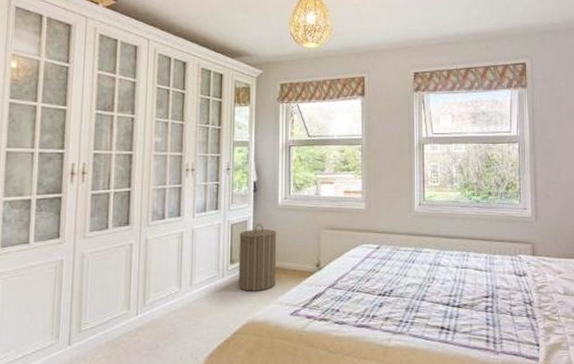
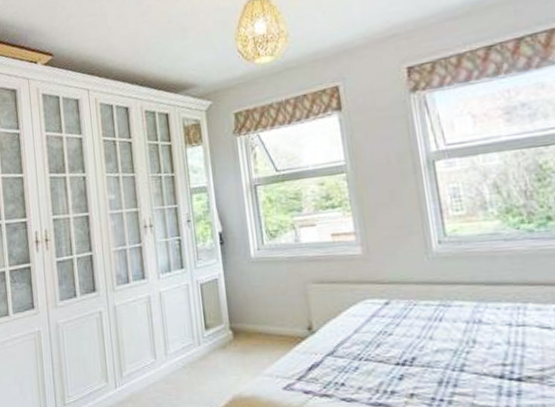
laundry hamper: present [238,224,277,291] -> none [211,281,261,361]

